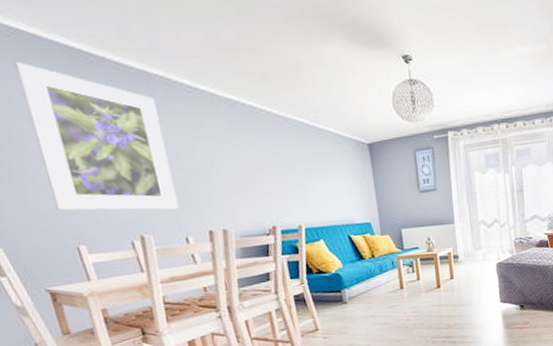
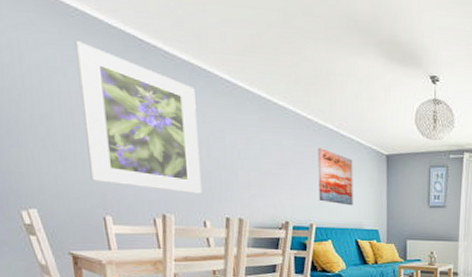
wall art: none [295,145,341,202] -> present [318,148,353,206]

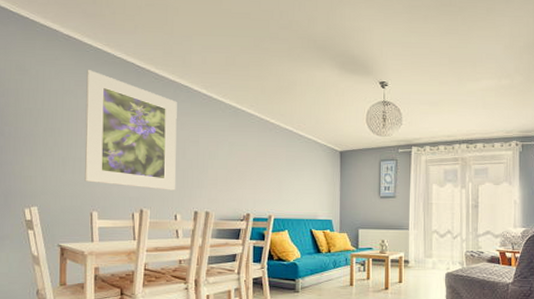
wall art: present [318,148,353,206] -> none [278,147,310,198]

